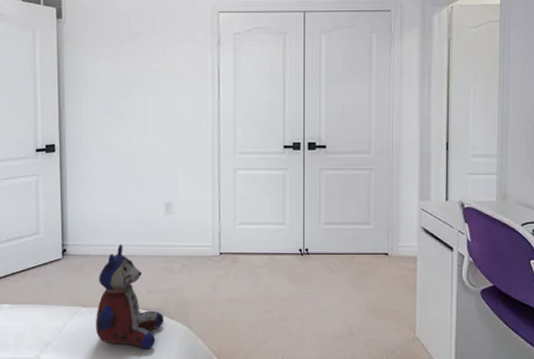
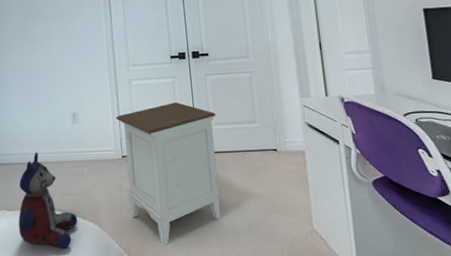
nightstand: none [215,198,328,349] -> present [115,102,221,246]

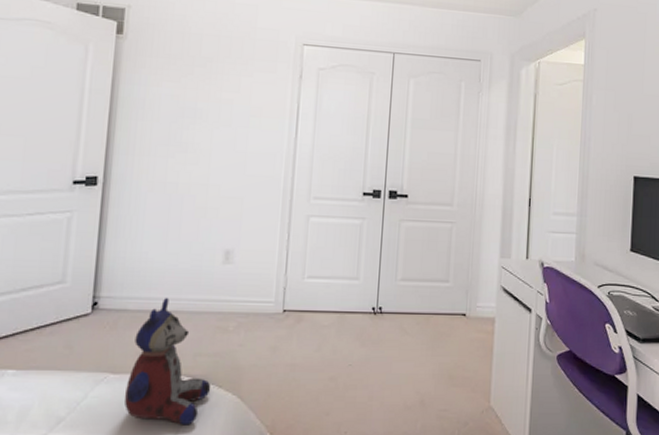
nightstand: present [115,102,221,246] -> none [282,249,405,423]

